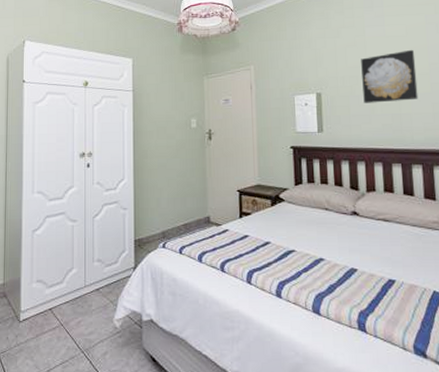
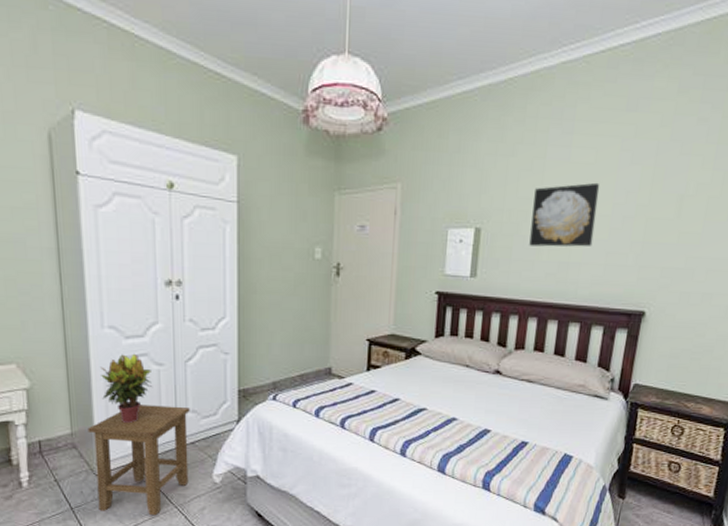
stool: none [16,256,96,361] -> present [88,405,190,516]
potted plant: none [29,212,67,274] -> present [100,353,152,424]

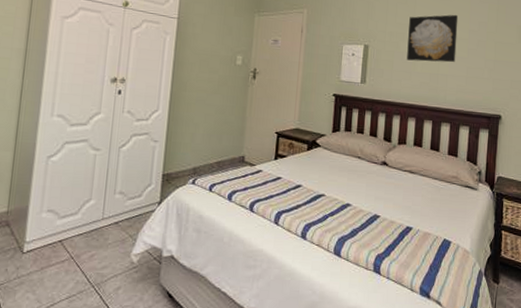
stool: present [88,405,190,516] -> none [19,186,118,295]
potted plant: present [100,353,152,424] -> none [41,139,89,203]

